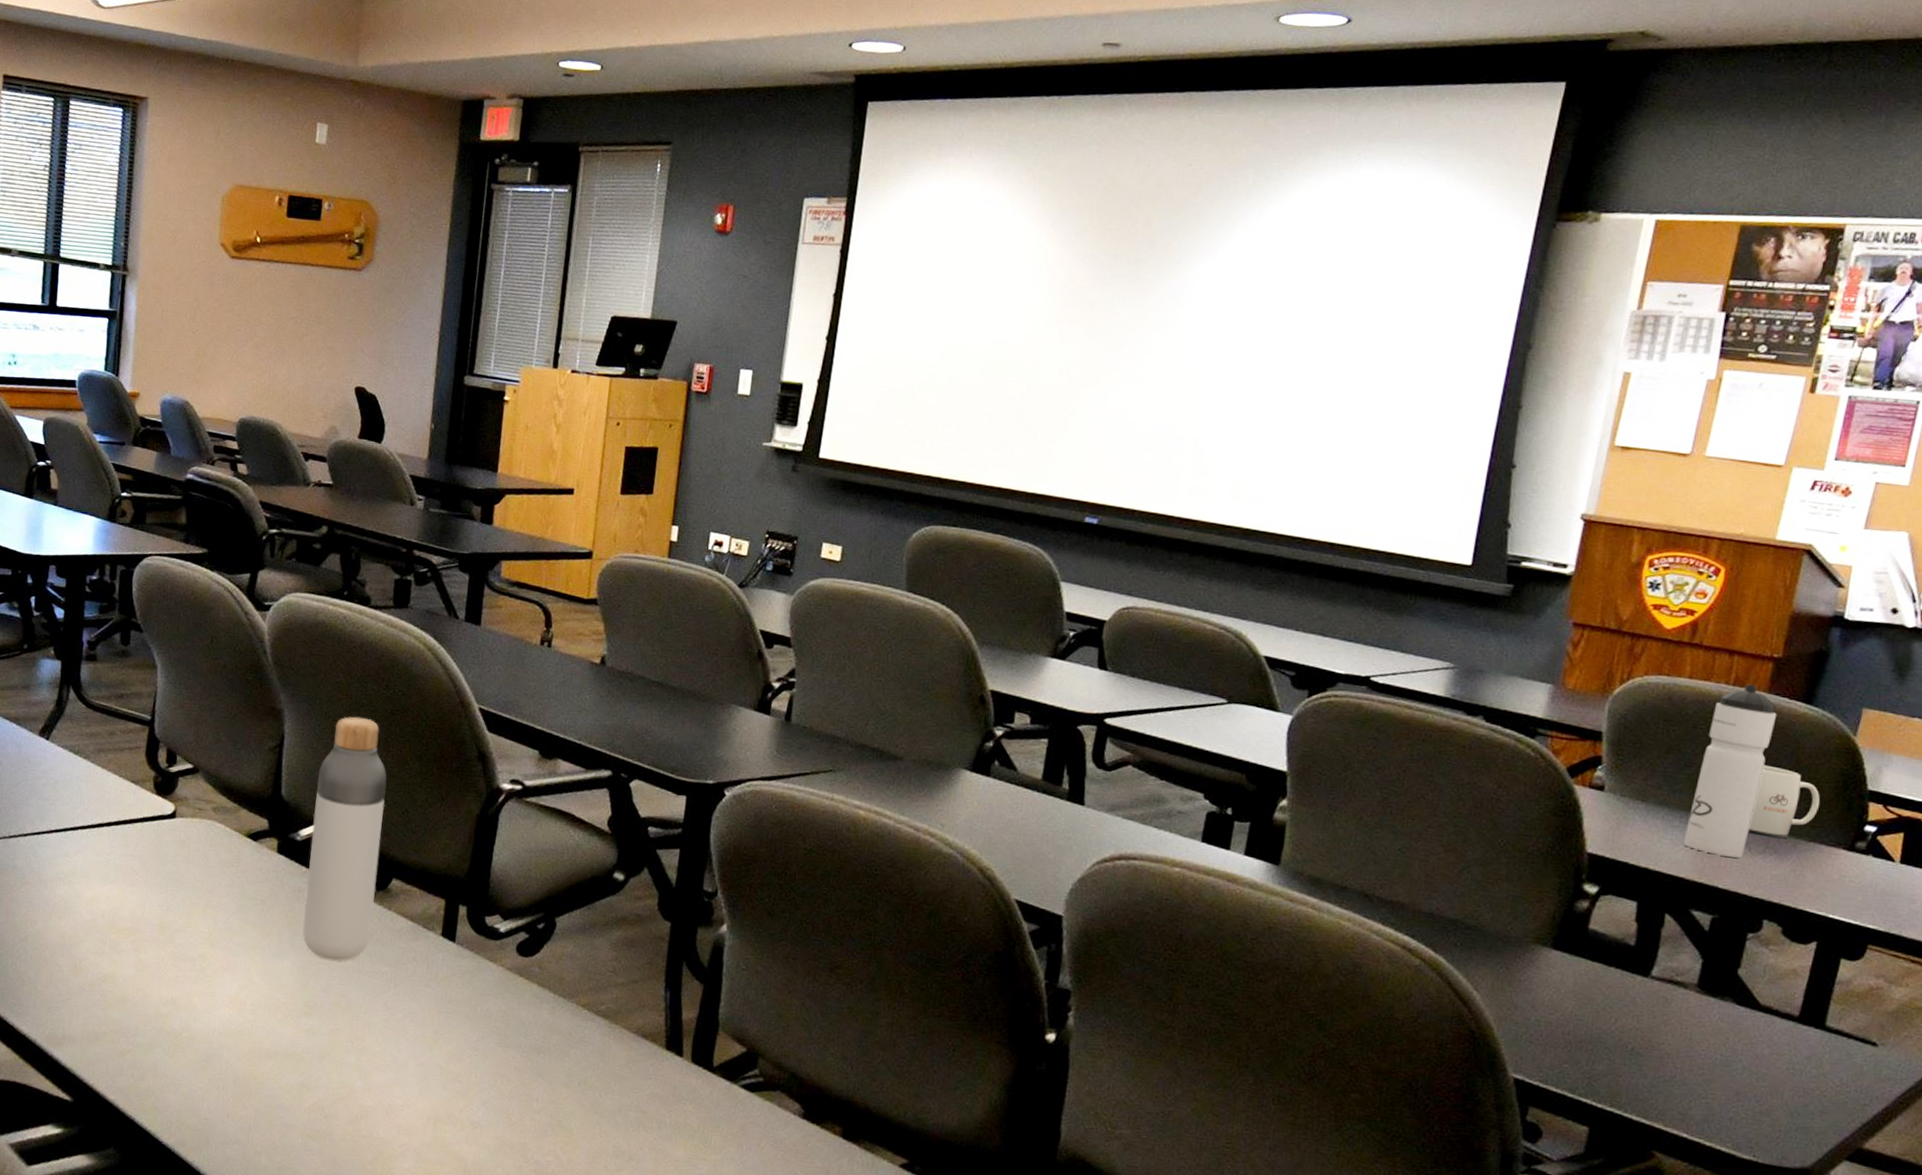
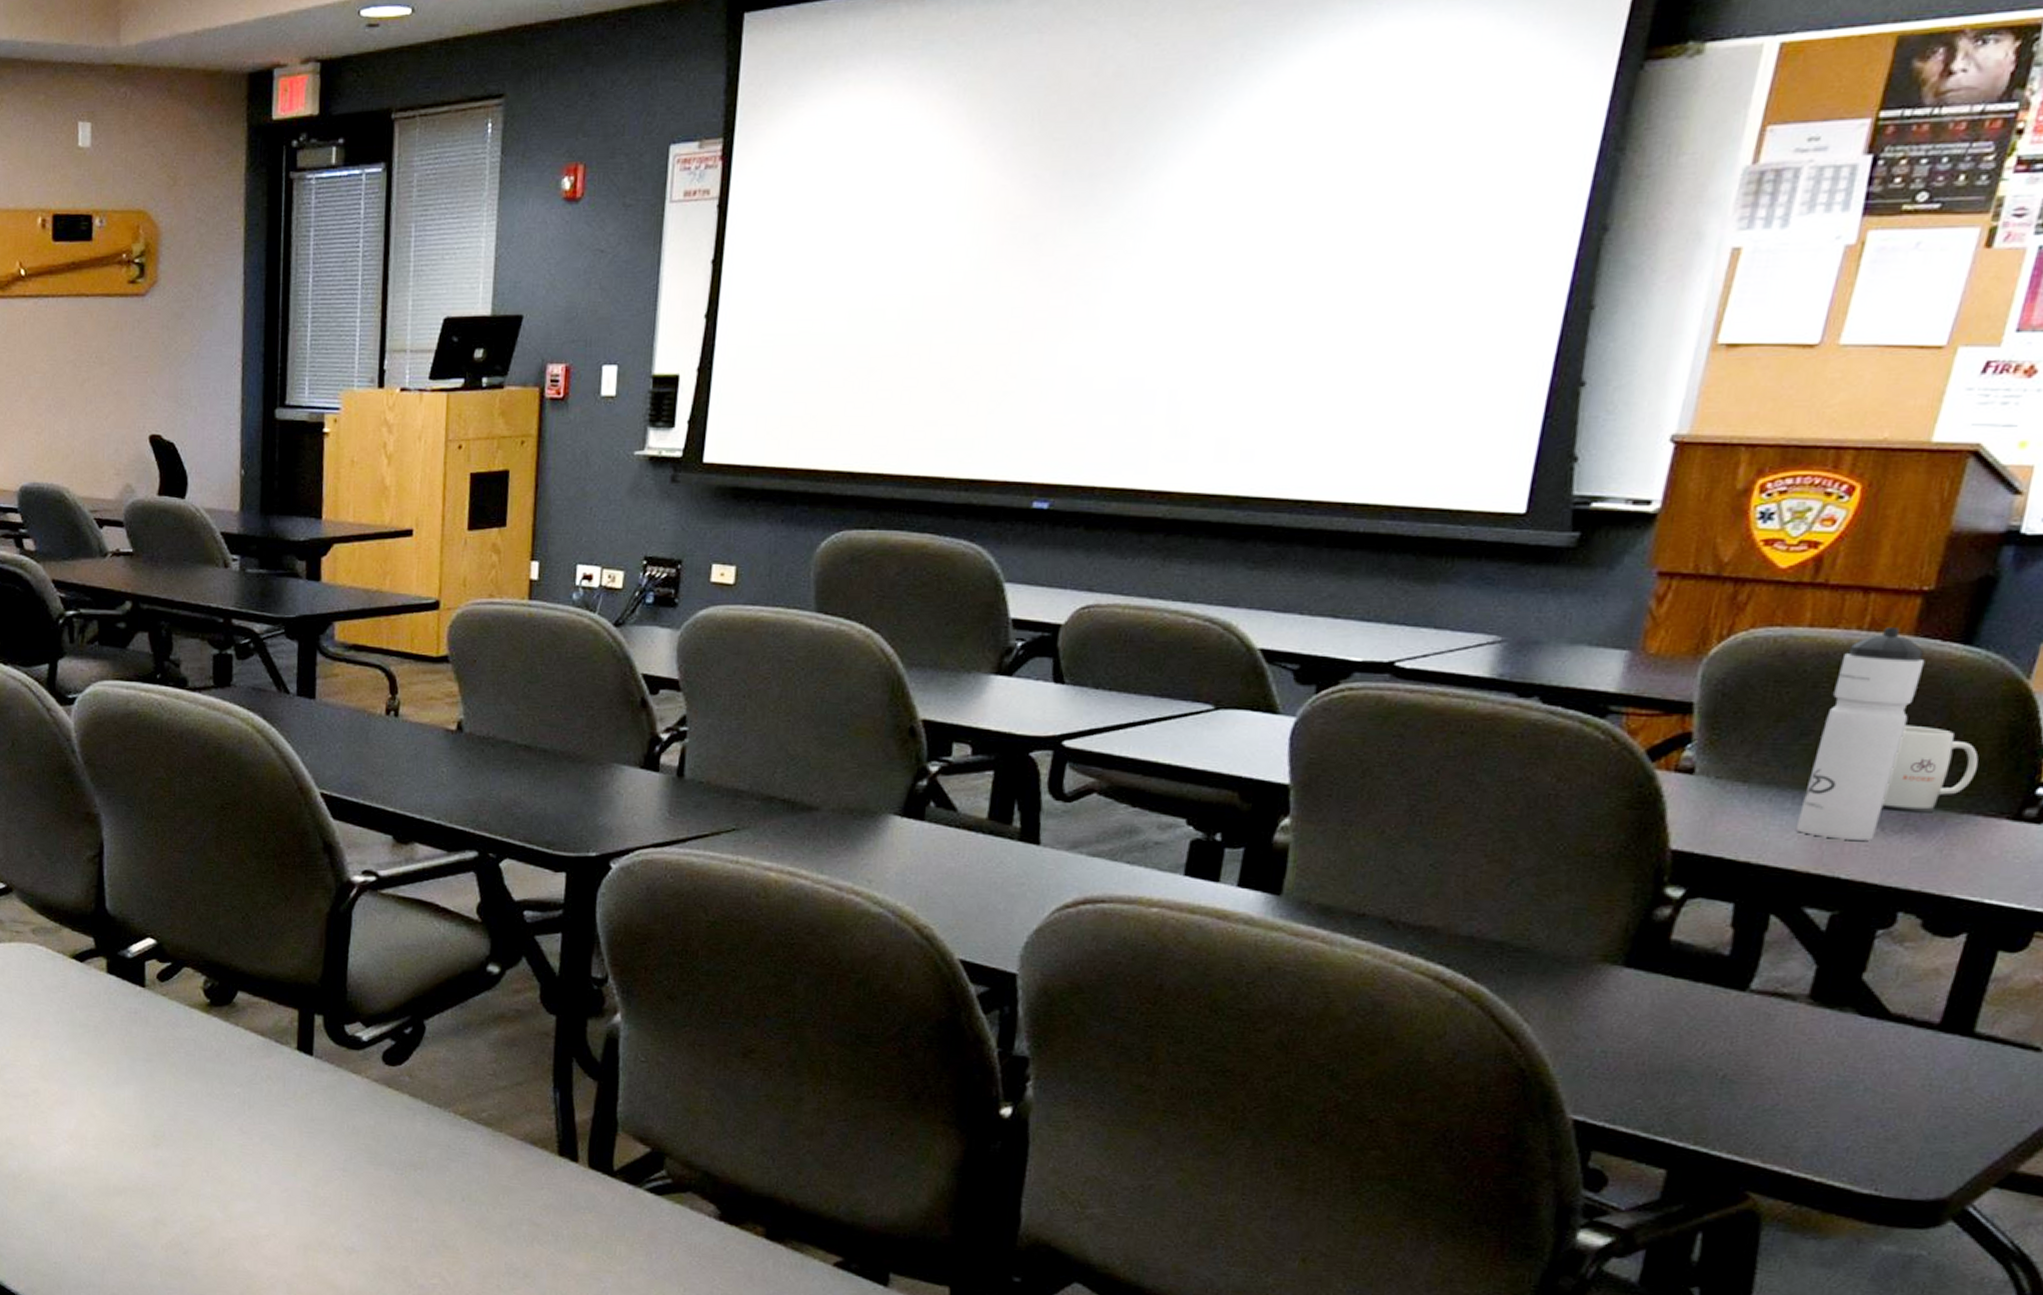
bottle: present [302,716,387,961] -> none [142,815,223,1086]

